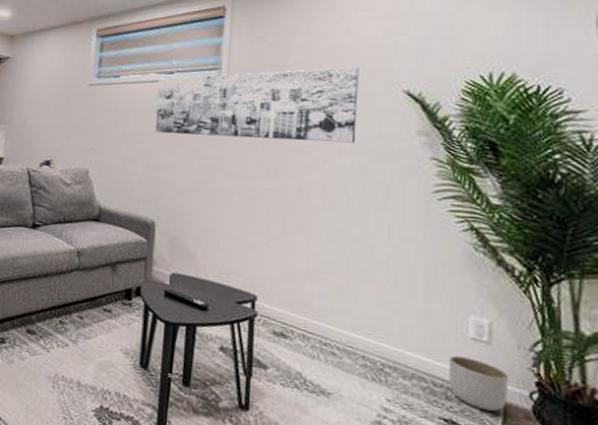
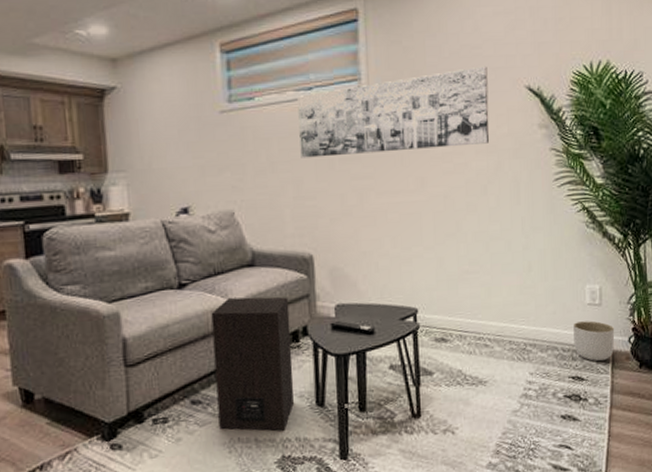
speaker: none [47,244,127,382] -> present [211,296,294,431]

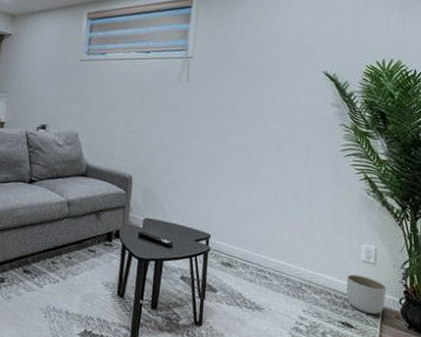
speaker: present [211,296,294,431] -> none [41,196,109,310]
wall art: present [297,66,490,158] -> none [134,51,292,112]

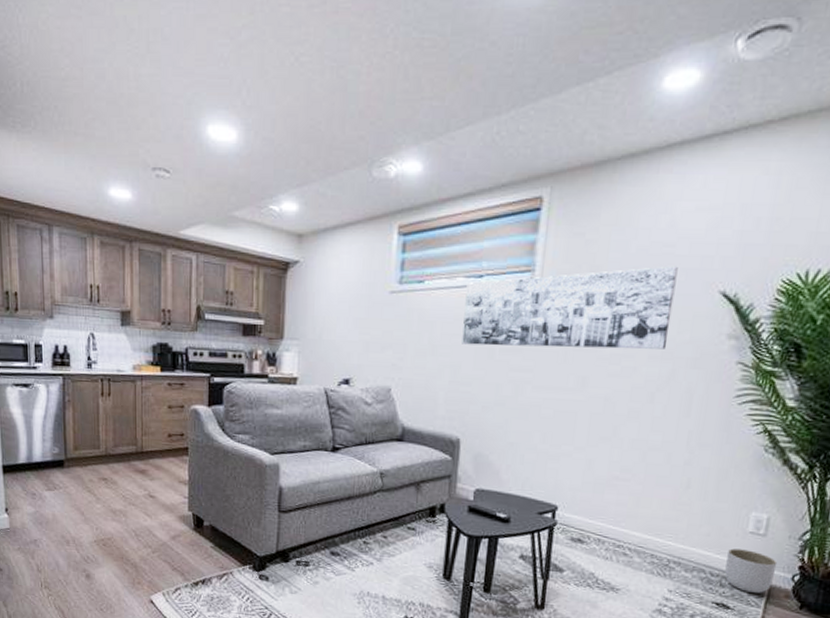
wall art: none [134,51,292,112] -> present [462,266,678,350]

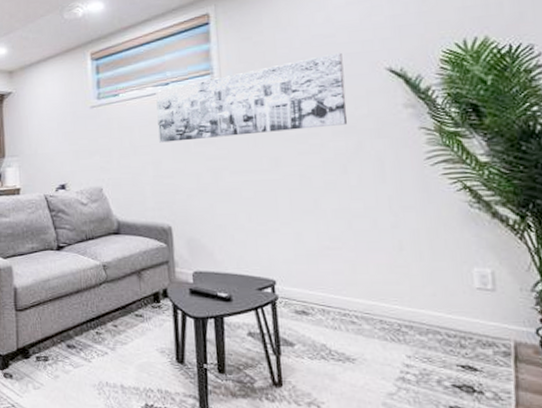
planter: present [724,548,778,594] -> none [459,307,517,353]

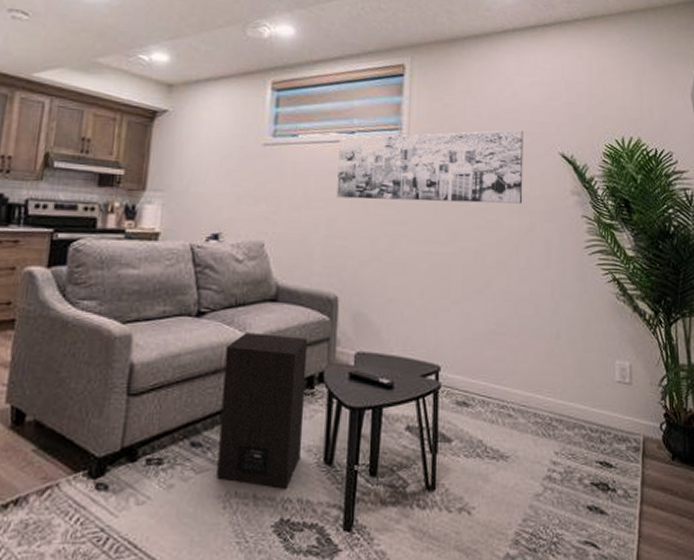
speaker: none [83,259,156,381] -> present [217,331,308,489]

